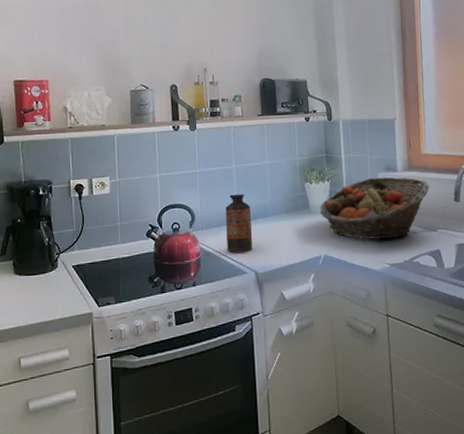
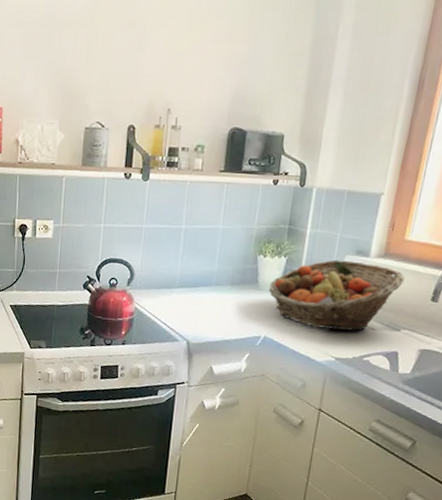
bottle: present [225,194,252,253] -> none [162,256,193,319]

